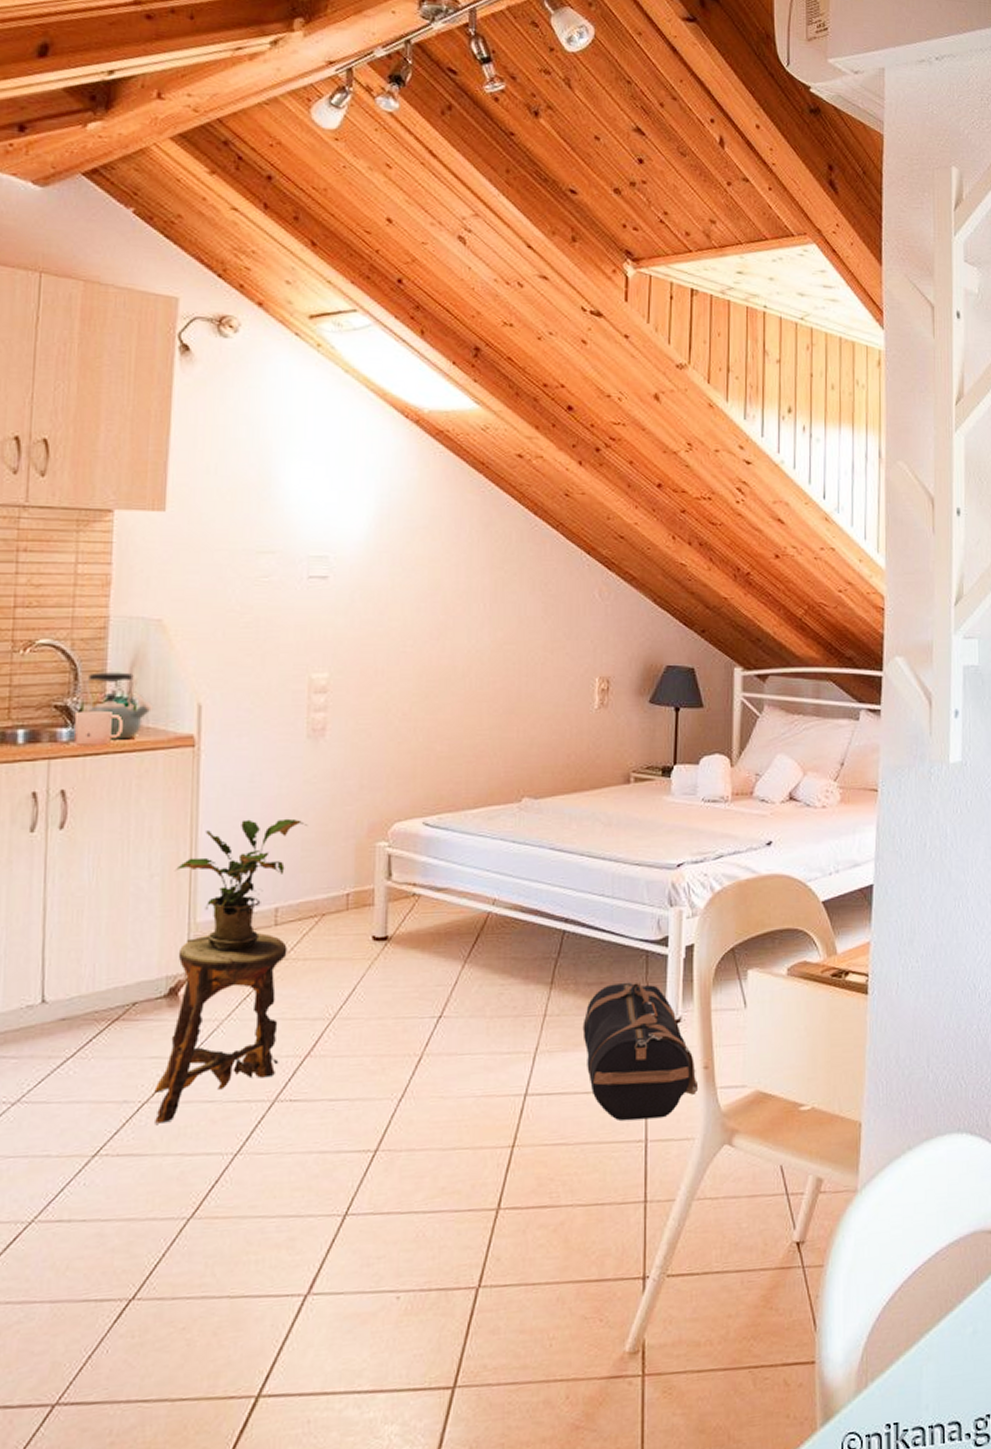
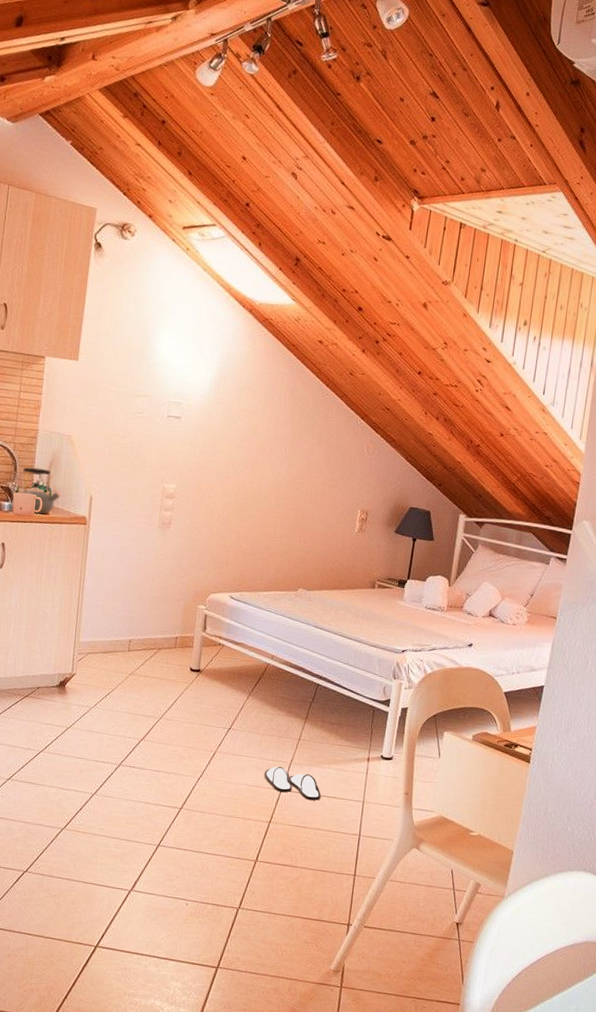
plant: present [154,818,308,1124] -> none [46,578,155,767]
slippers: none [498,1059,584,1102] -> present [264,766,321,800]
duffel bag: present [582,980,697,1121] -> none [324,725,400,822]

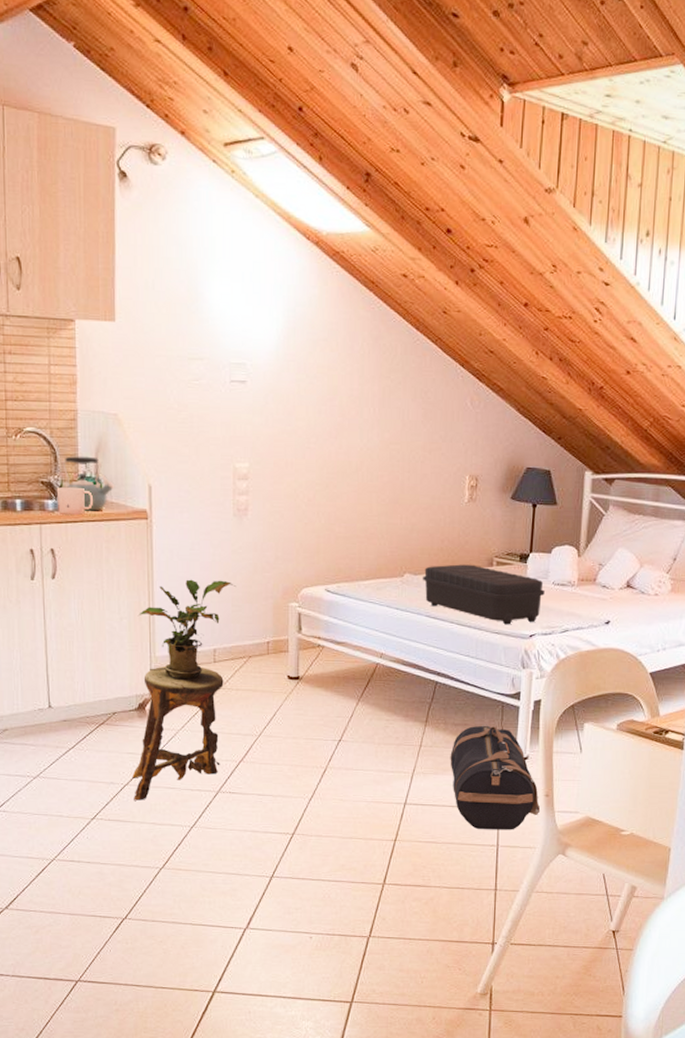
plant: none [46,578,155,767] -> present [132,579,237,801]
slippers: present [264,766,321,800] -> none [384,777,450,812]
suitcase: none [314,583,418,640] -> present [423,564,545,625]
duffel bag: none [324,725,400,822] -> present [450,724,540,830]

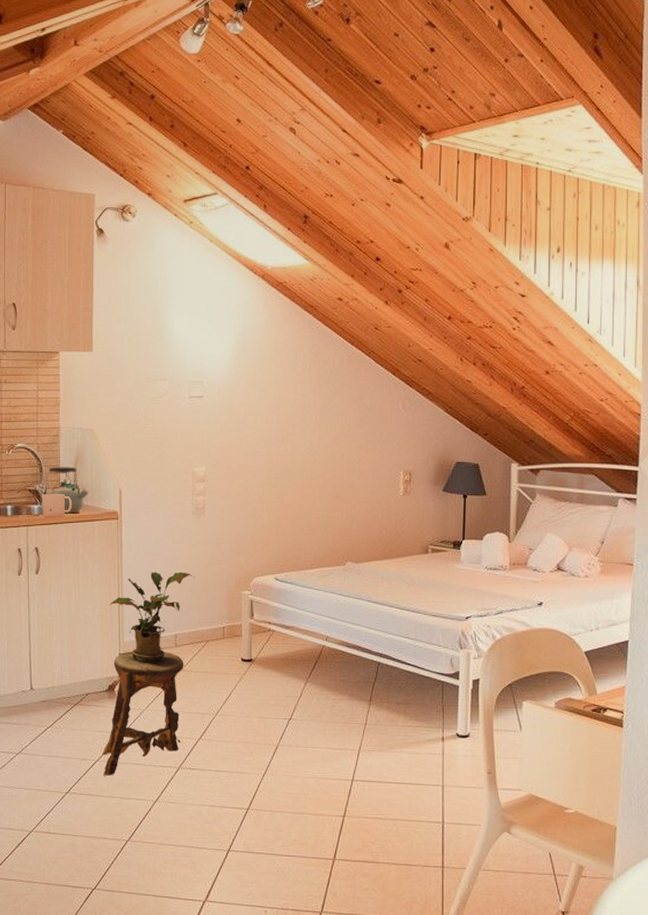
suitcase: present [423,564,545,625] -> none [363,552,478,608]
duffel bag: present [450,724,540,830] -> none [394,703,483,807]

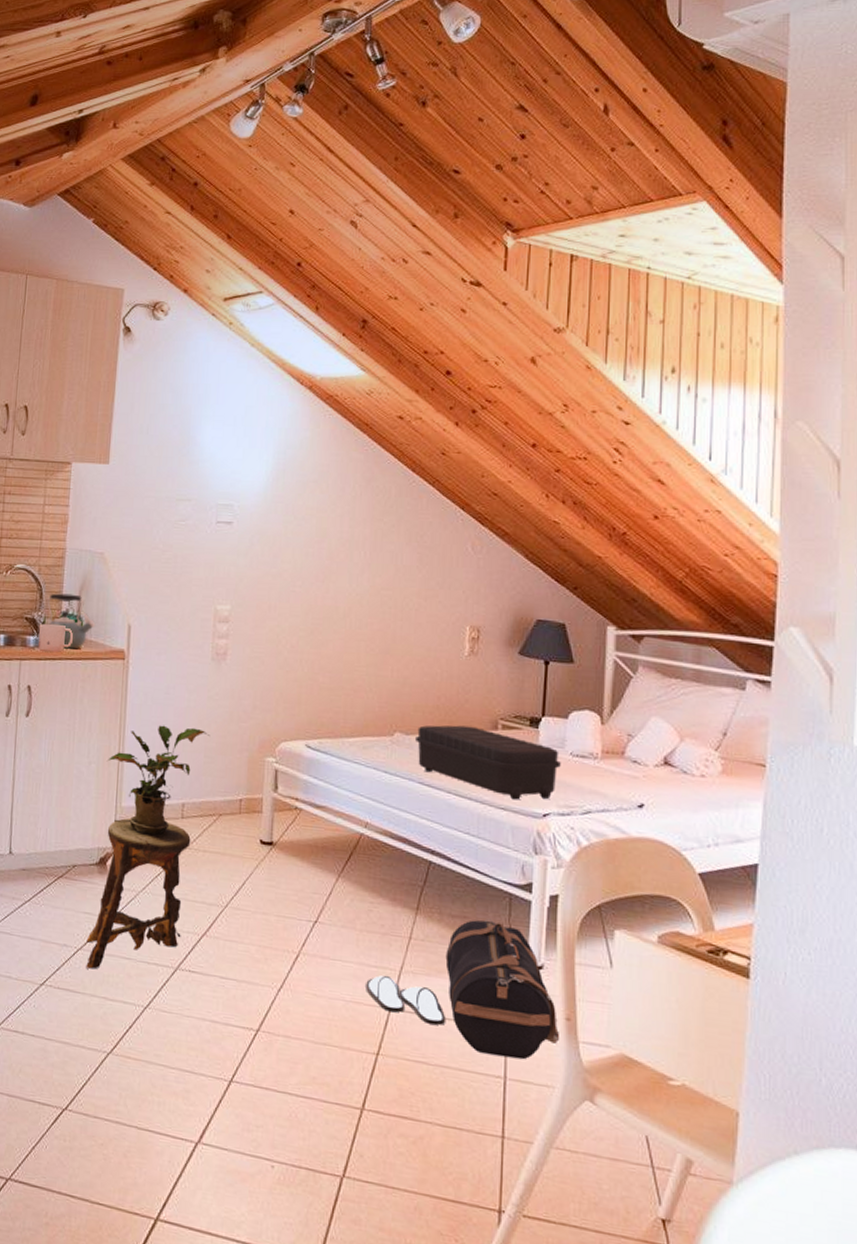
slippers: none [332,754,395,788] -> present [366,975,445,1025]
suitcase: none [363,552,478,608] -> present [416,725,561,800]
duffel bag: none [394,703,483,807] -> present [445,918,559,1060]

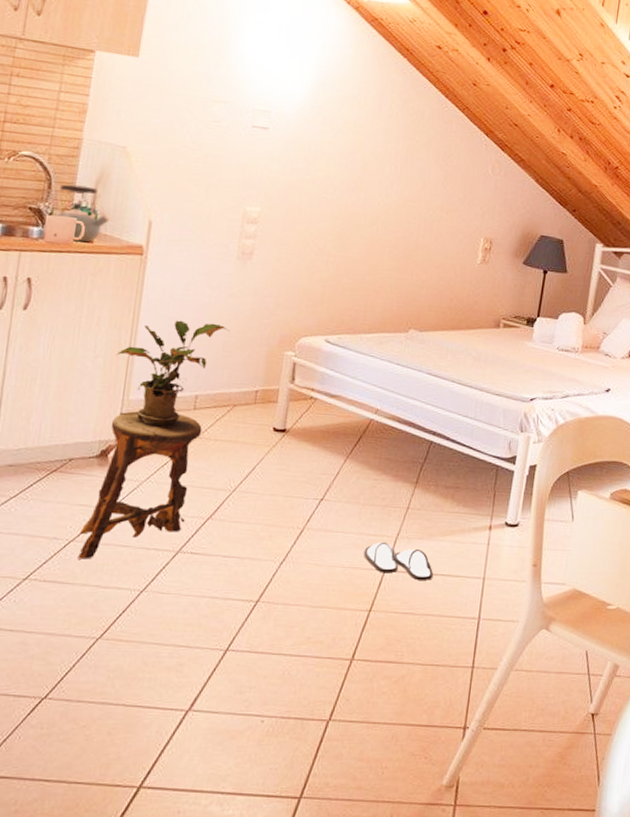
suitcase: present [416,725,561,800] -> none [428,323,549,387]
duffel bag: present [445,918,559,1060] -> none [437,487,526,602]

